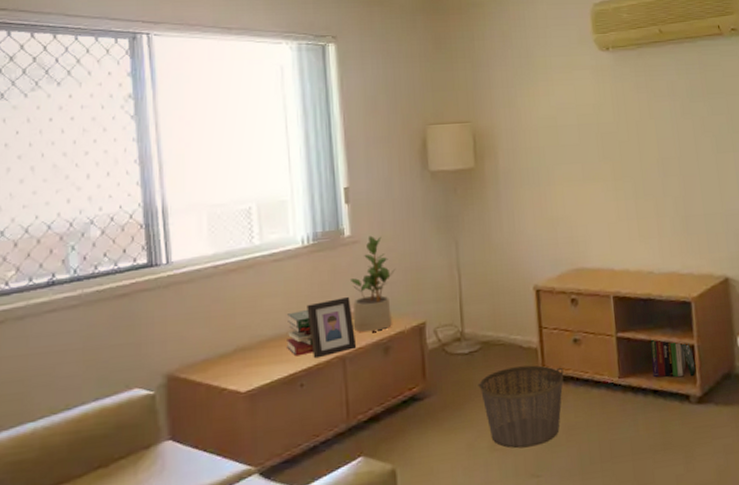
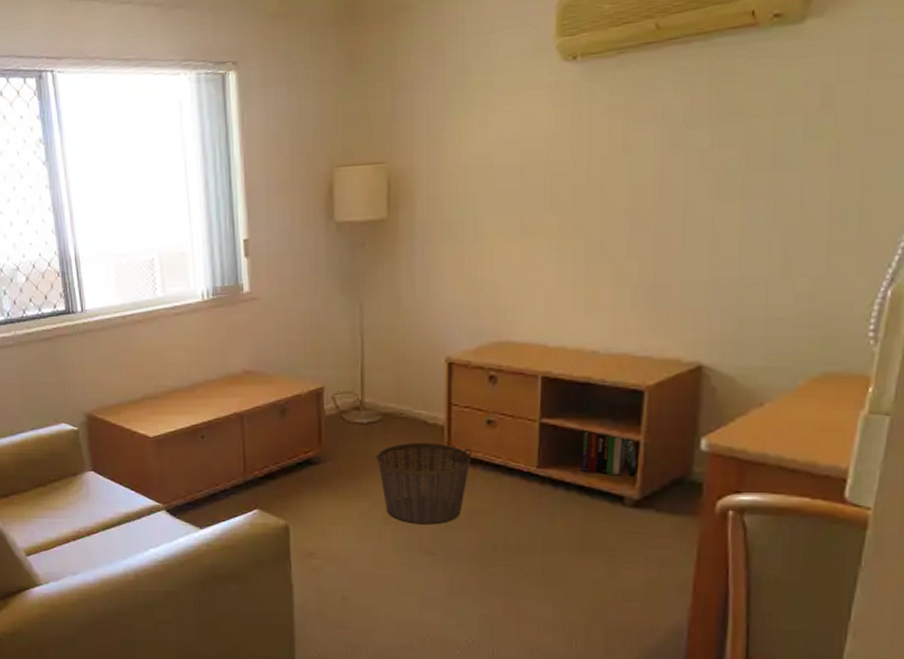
books: present [287,310,314,357] -> none [189,365,214,409]
picture frame: present [307,296,357,359] -> none [207,354,254,413]
potted plant: present [349,235,396,333] -> none [248,292,295,392]

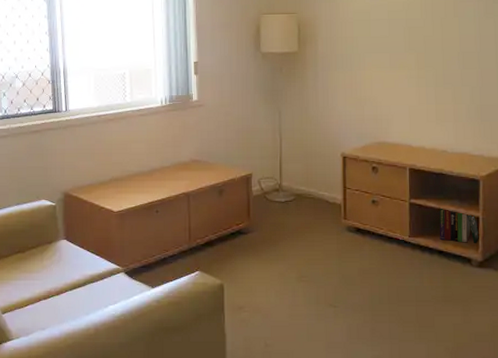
basket: present [375,443,472,525] -> none [290,217,362,282]

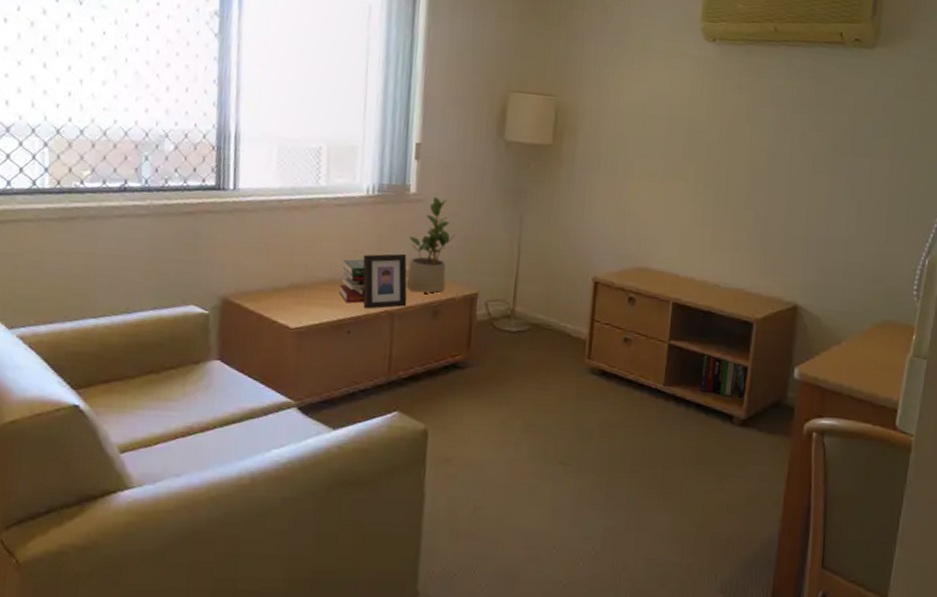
books: none [147,155,167,189] -> present [339,259,365,304]
picture frame: none [163,147,199,193] -> present [363,253,407,309]
potted plant: none [195,101,231,177] -> present [406,196,456,294]

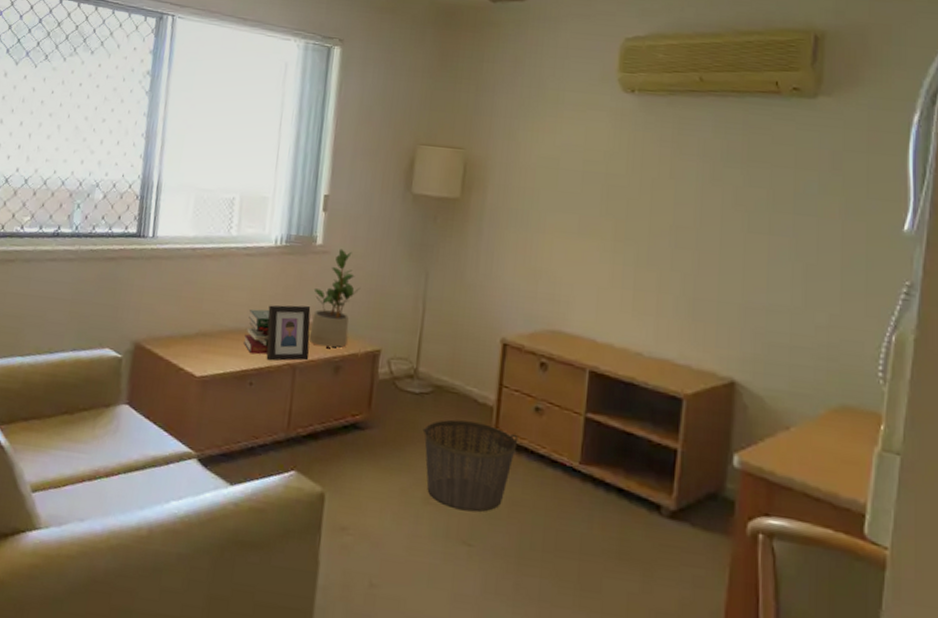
basket: none [520,354,609,435] -> present [422,419,518,512]
books: present [699,351,746,399] -> none [620,428,675,486]

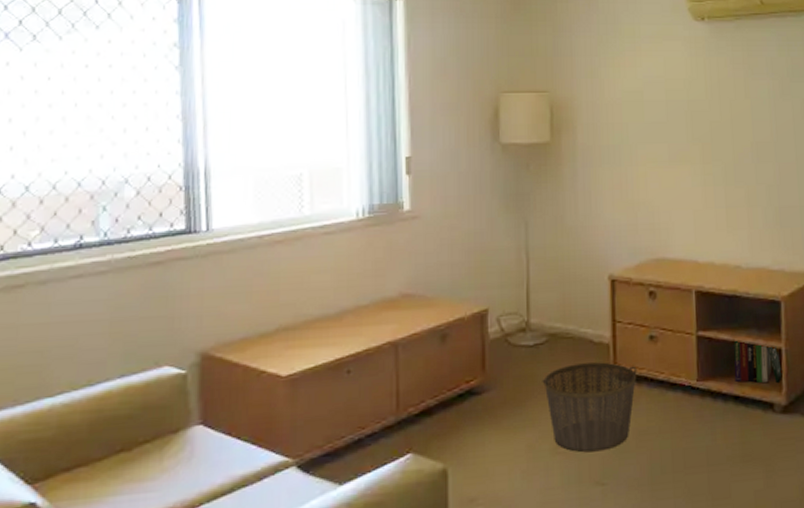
books: present [244,309,270,354] -> none [334,290,364,340]
picture frame: present [266,305,311,362] -> none [358,276,411,343]
potted plant: present [308,248,361,348] -> none [407,211,458,317]
books: none [620,428,675,486] -> present [733,338,782,384]

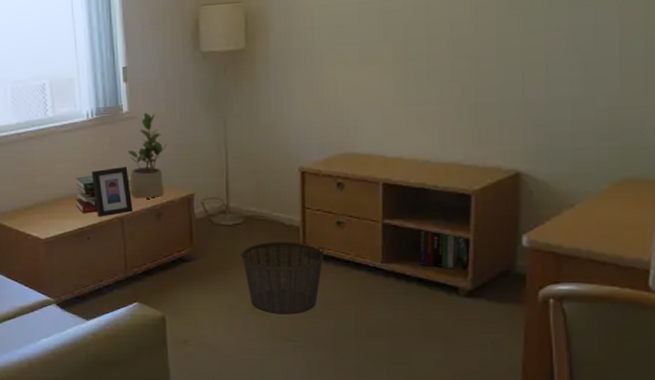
books: none [334,290,364,340] -> present [76,176,98,214]
picture frame: none [358,276,411,343] -> present [91,166,133,217]
potted plant: none [407,211,458,317] -> present [127,112,168,199]

